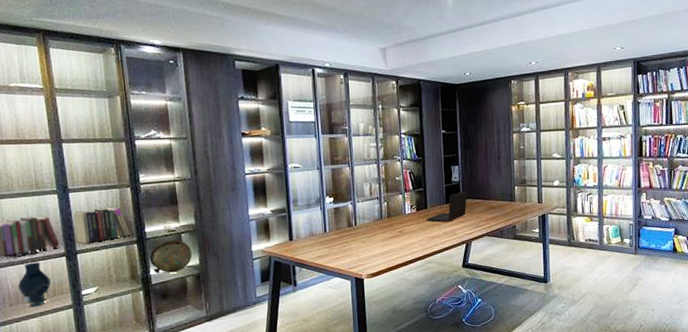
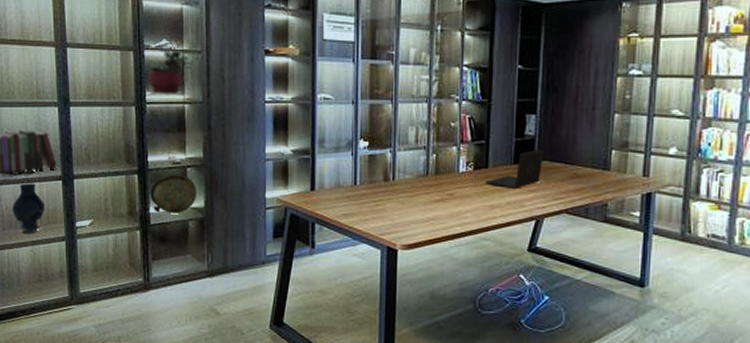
books: present [74,207,131,245] -> none [74,128,132,169]
succulent plant: none [140,132,181,176] -> present [148,43,194,94]

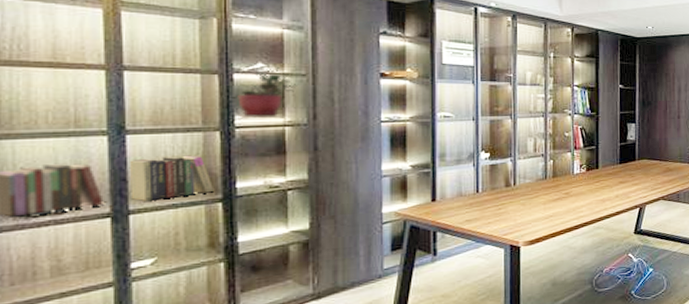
vase: present [12,183,45,234] -> none [28,225,82,286]
books: none [74,128,132,169] -> present [130,155,215,202]
globe: present [150,174,197,213] -> none [239,198,301,241]
laptop: present [485,149,544,189] -> none [596,150,643,184]

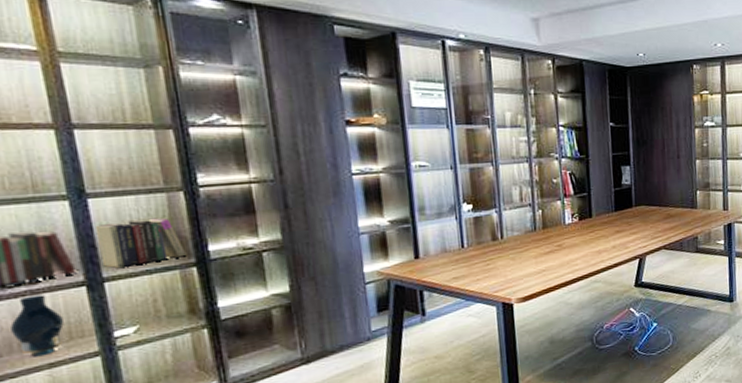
vase: none [28,225,82,286] -> present [10,294,64,357]
succulent plant: present [238,66,297,118] -> none [196,117,258,176]

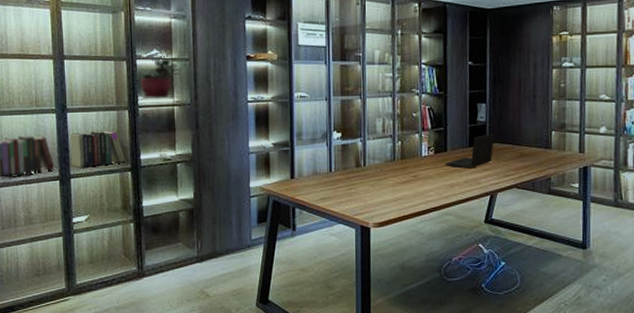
vase: present [10,294,64,357] -> none [12,184,43,232]
succulent plant: none [196,117,258,176] -> present [140,52,182,98]
laptop: none [590,196,641,234] -> present [444,133,494,169]

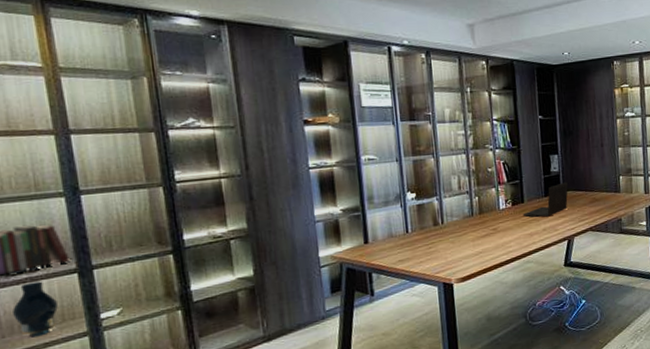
vase: none [12,184,43,232] -> present [13,281,58,338]
books: present [70,130,126,169] -> none [88,211,165,257]
succulent plant: present [140,52,182,98] -> none [174,120,228,173]

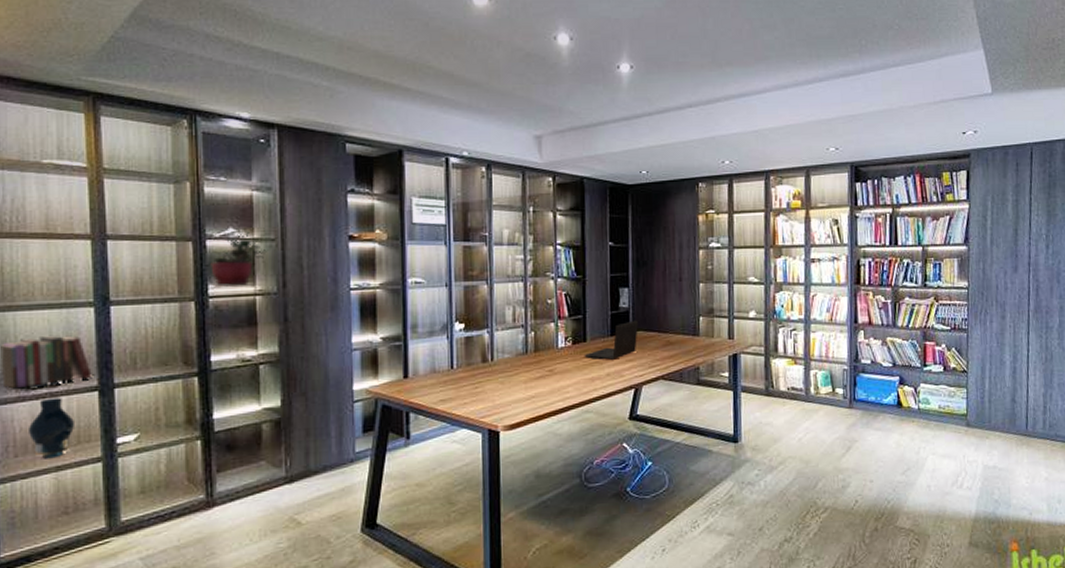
succulent plant: none [174,120,228,173] -> present [210,231,267,287]

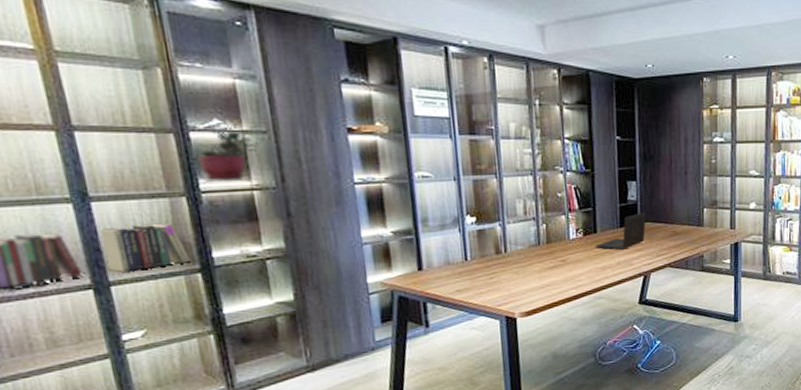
vase: present [29,397,74,459] -> none [21,297,73,358]
books: none [115,327,191,376] -> present [100,223,192,273]

